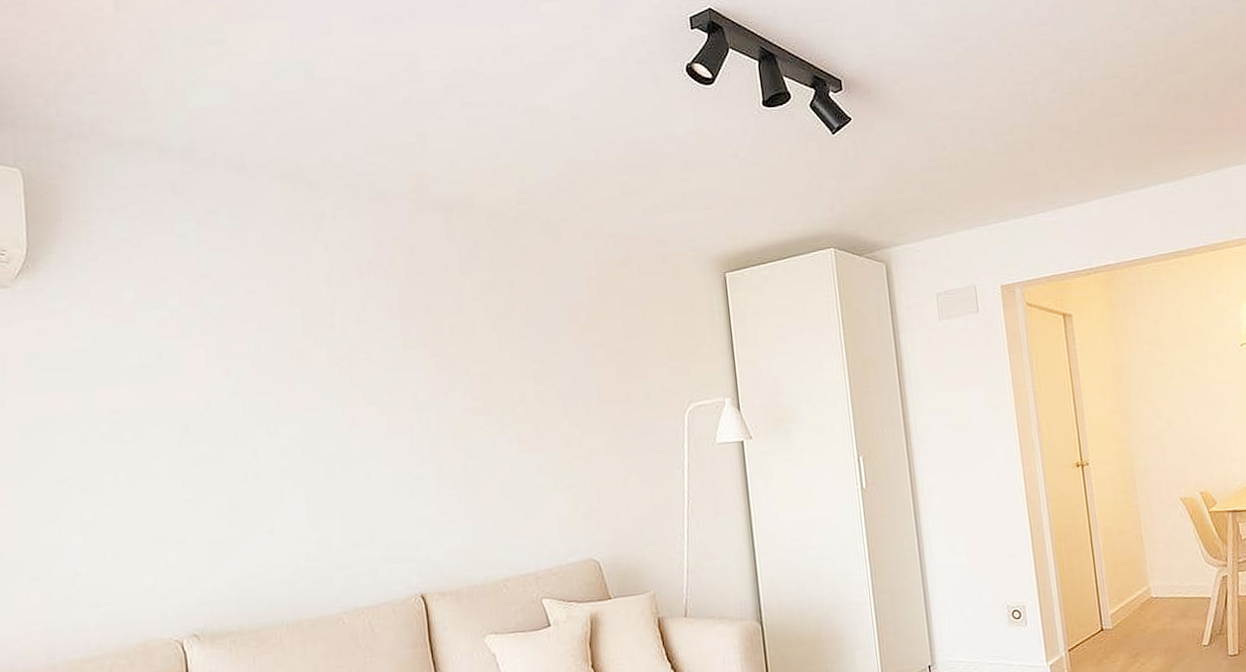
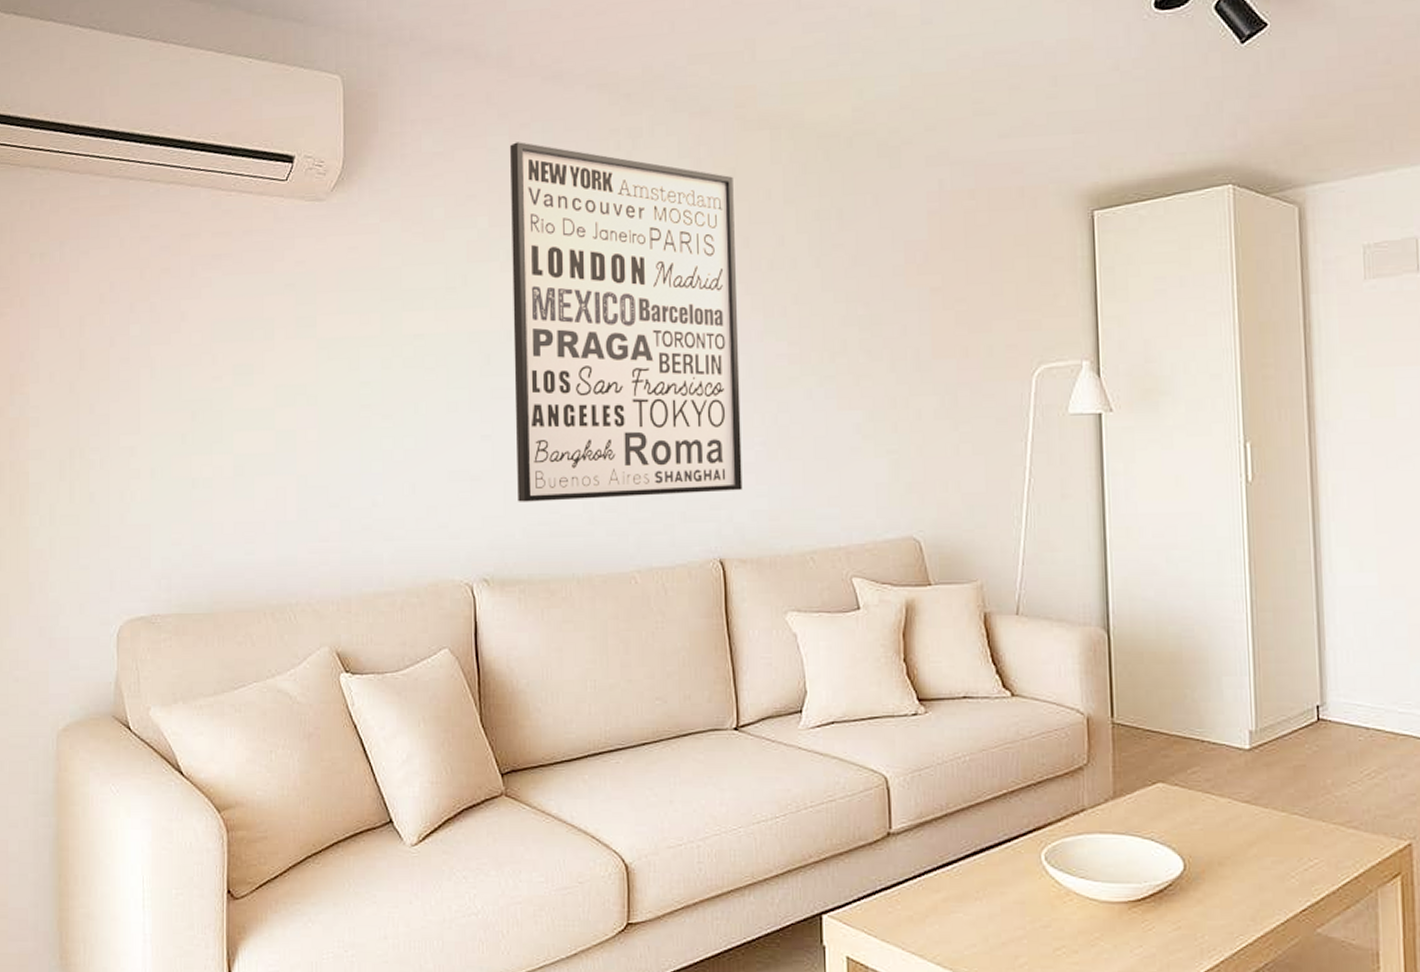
wall art: none [198,227,438,560] -> present [510,142,743,502]

